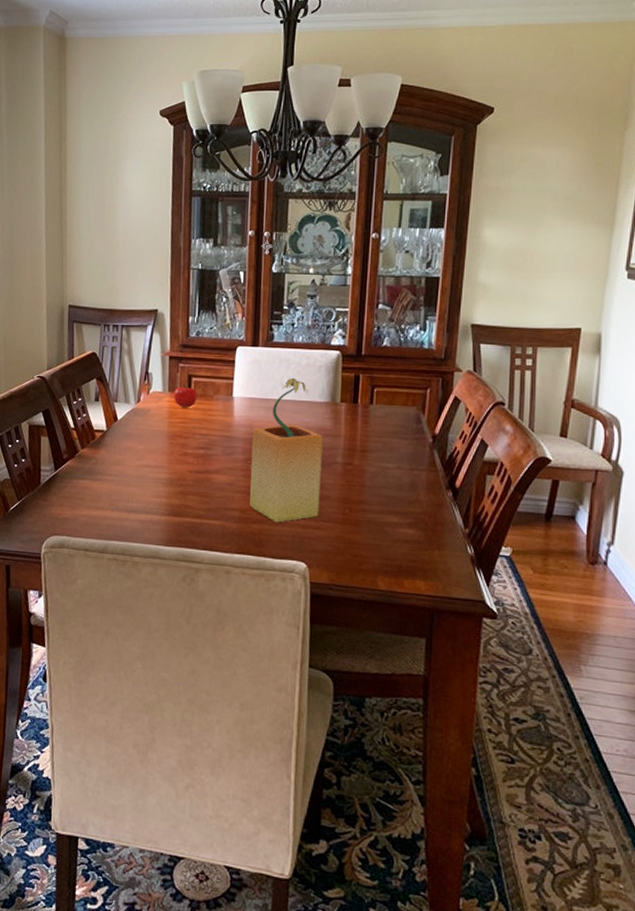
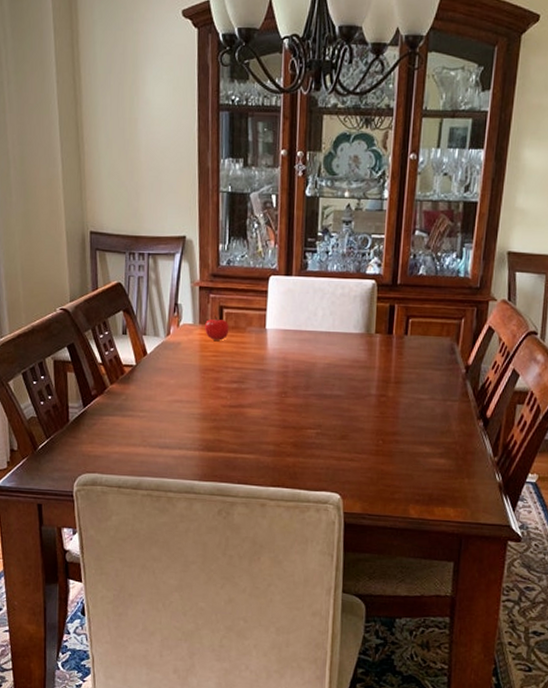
potted plant: present [250,377,323,523] -> none [284,308,357,456]

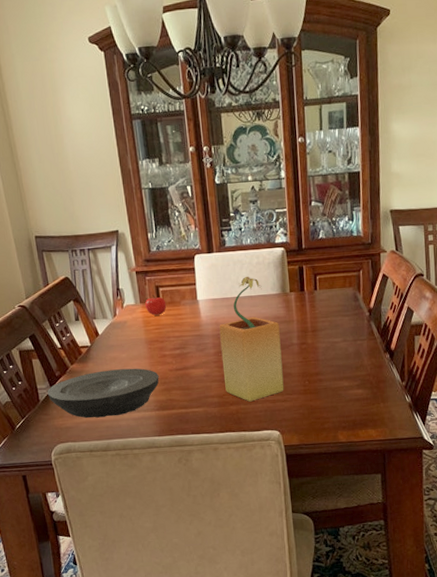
plate: none [79,396,209,451] -> present [47,368,159,418]
potted plant: none [284,308,357,456] -> present [219,276,284,402]

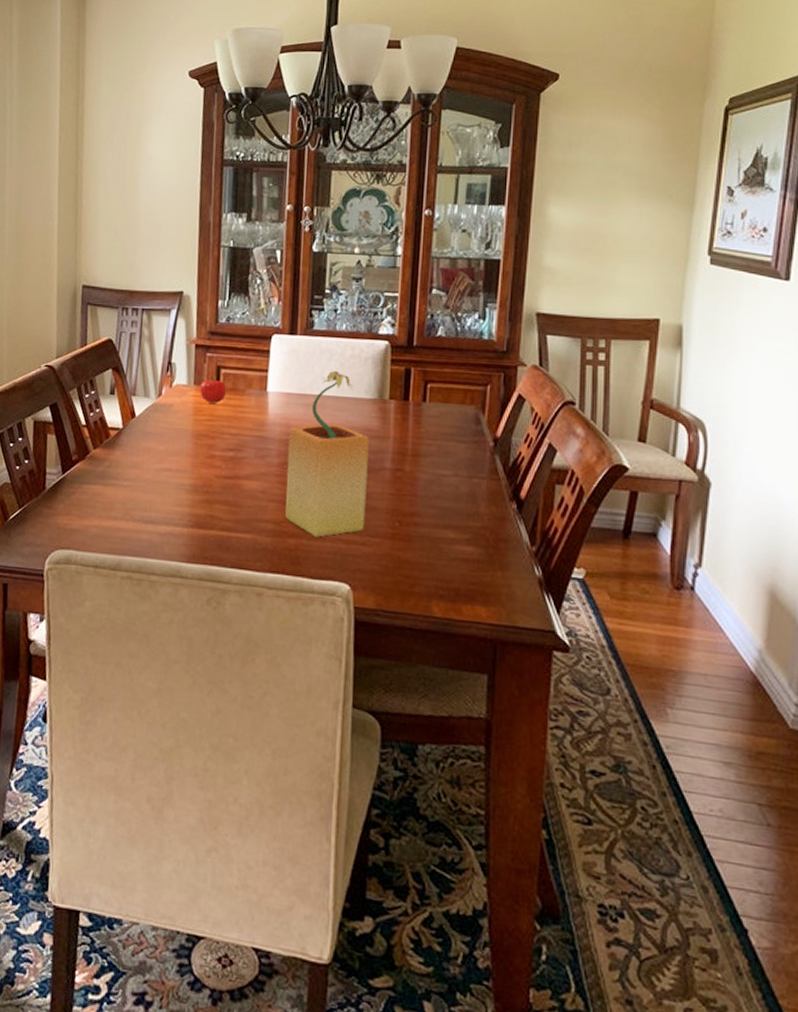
plate: present [47,368,159,418] -> none [56,462,201,526]

